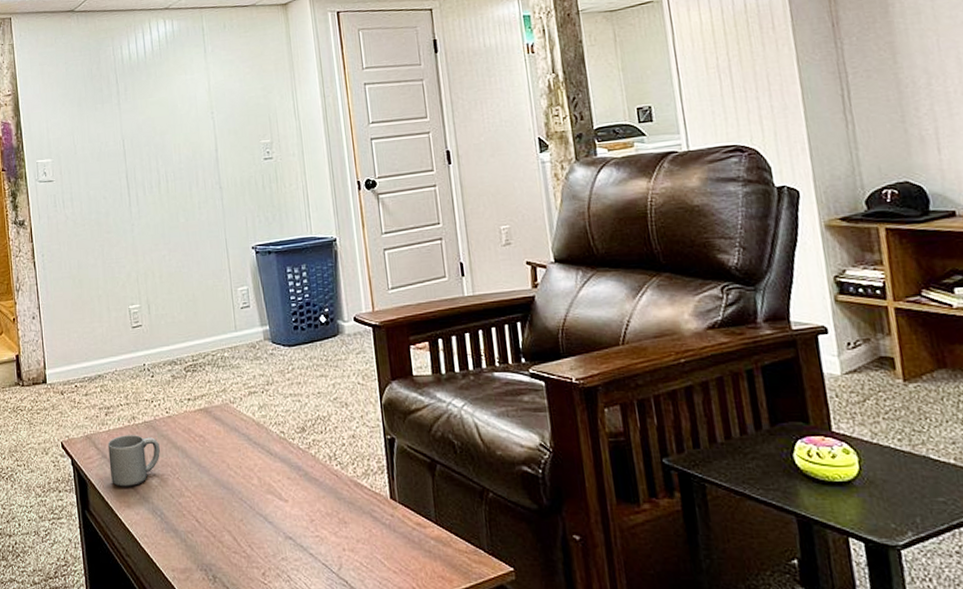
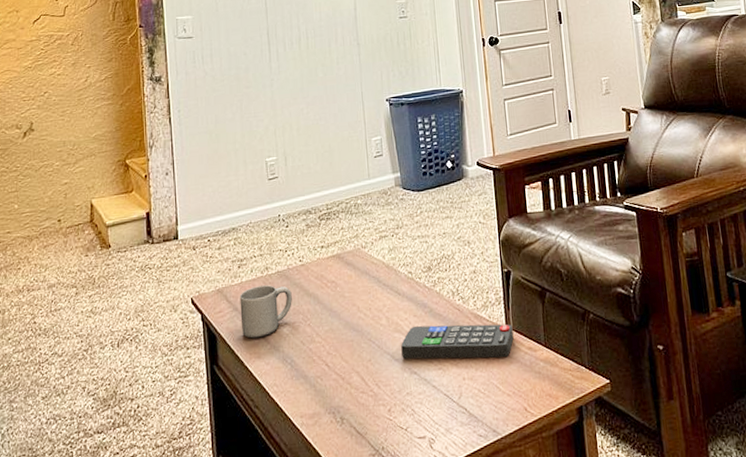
remote control: none [274,488,400,532] -> present [401,324,514,359]

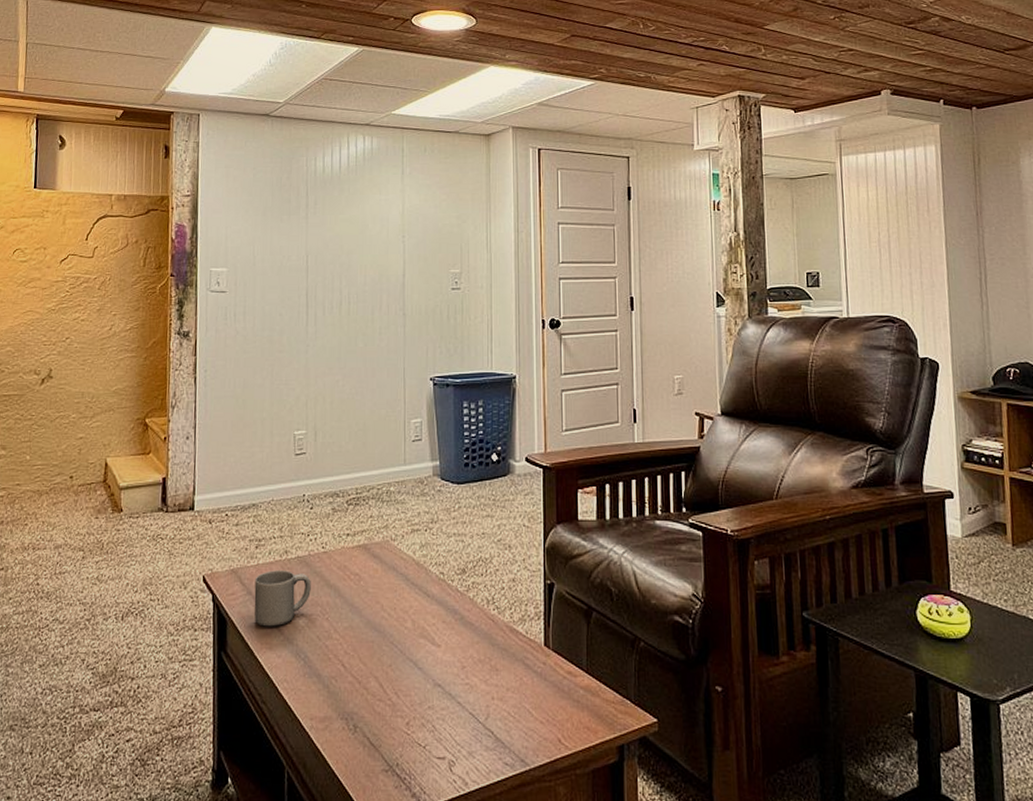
remote control: present [401,324,514,359] -> none [426,633,552,680]

